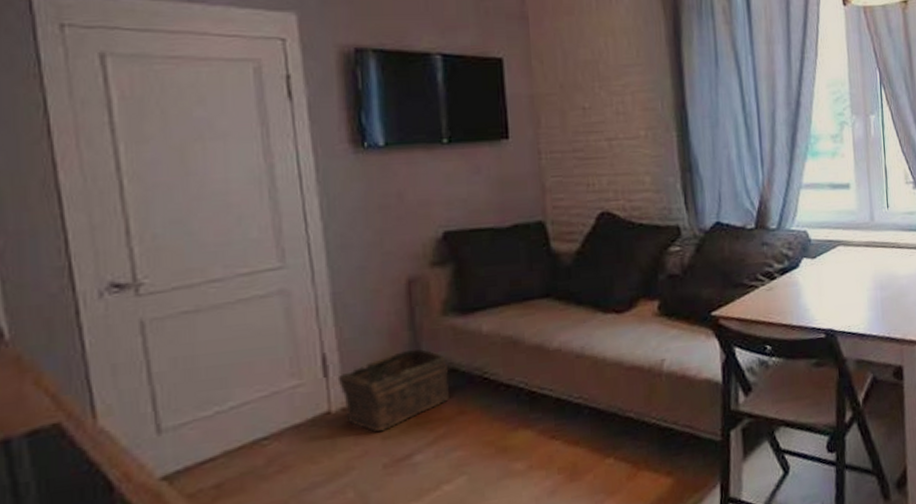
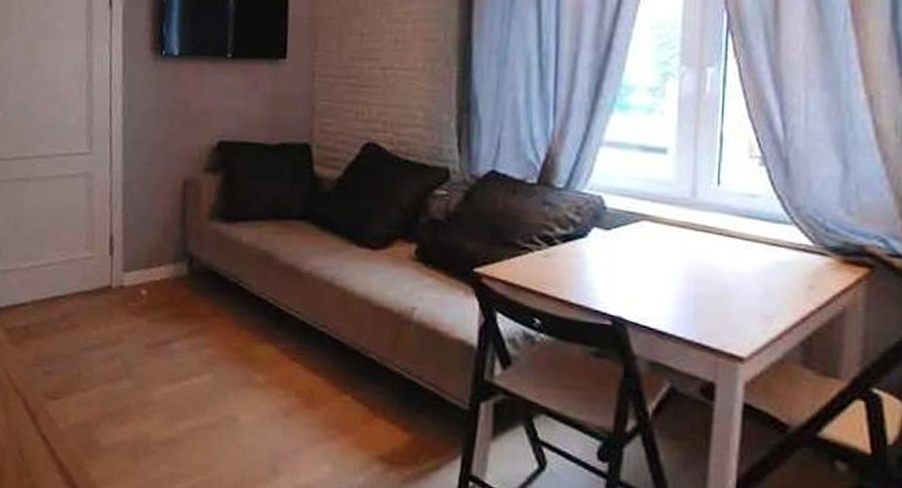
basket: present [337,348,449,432] -> none [119,244,209,314]

